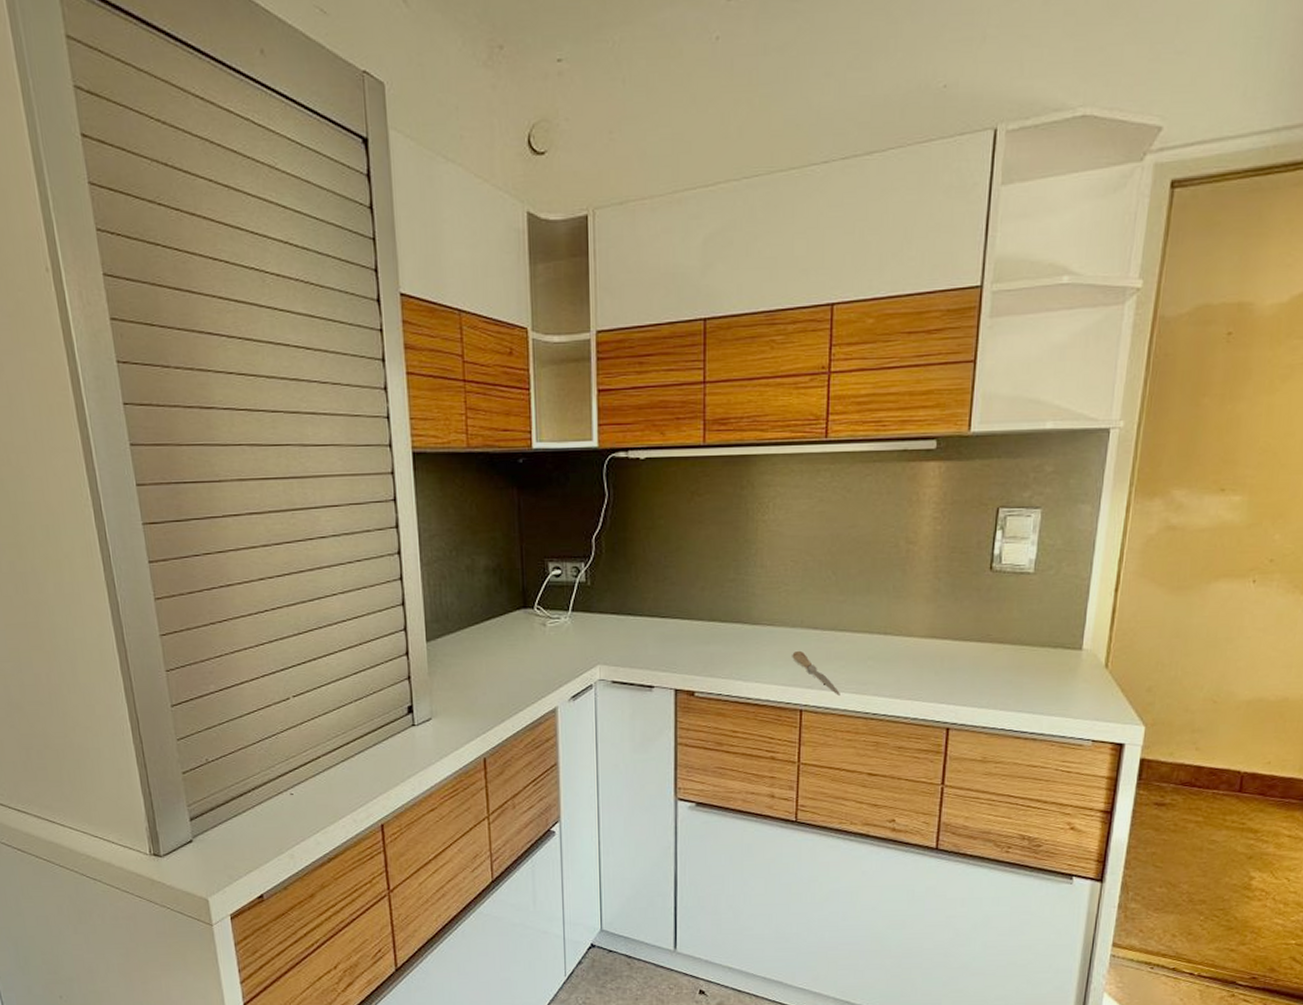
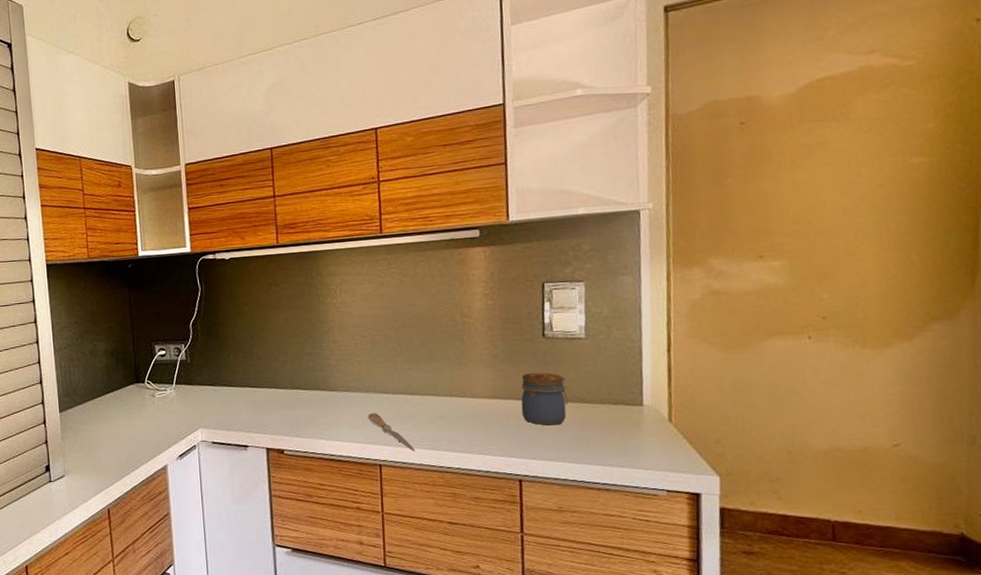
jar: none [958,610,1009,669] -> present [521,372,569,426]

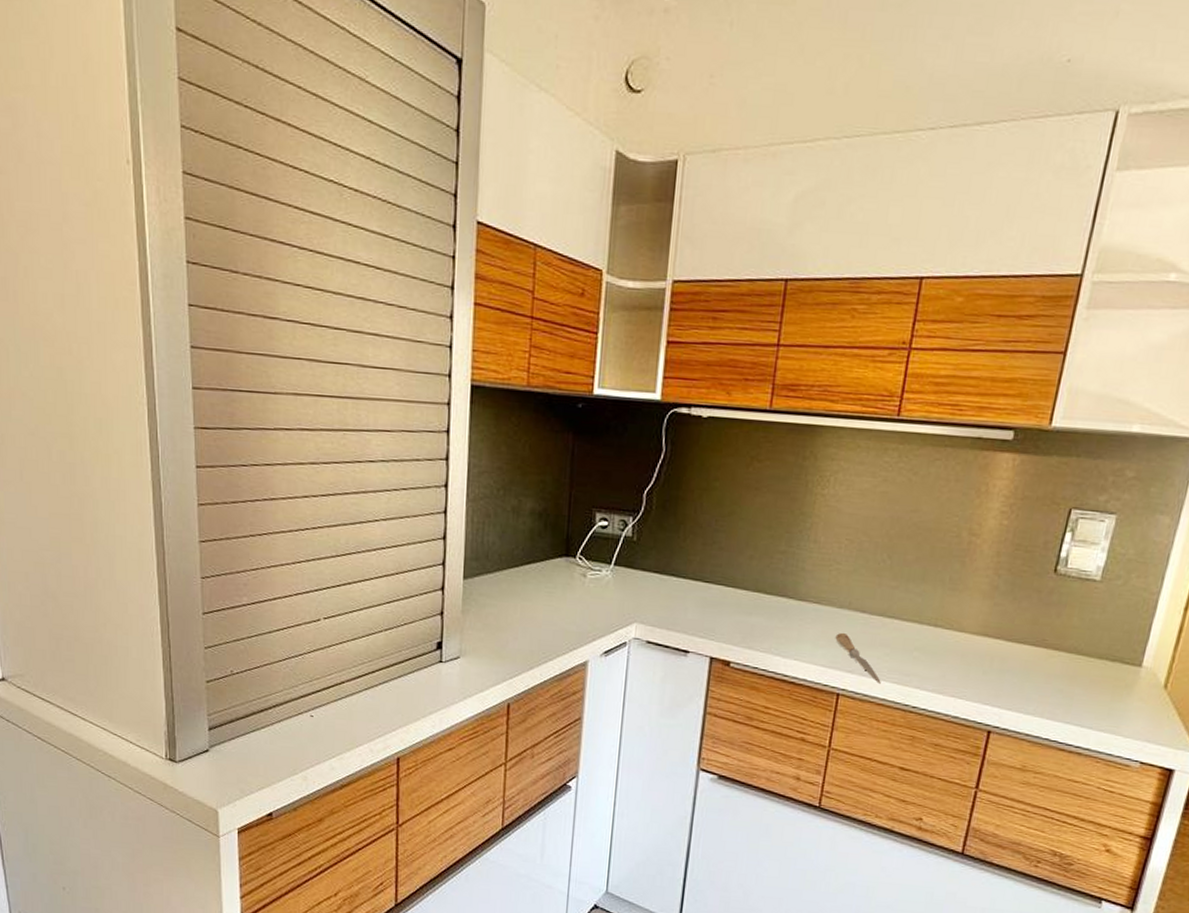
jar: present [521,372,569,426] -> none [1008,612,1068,676]

